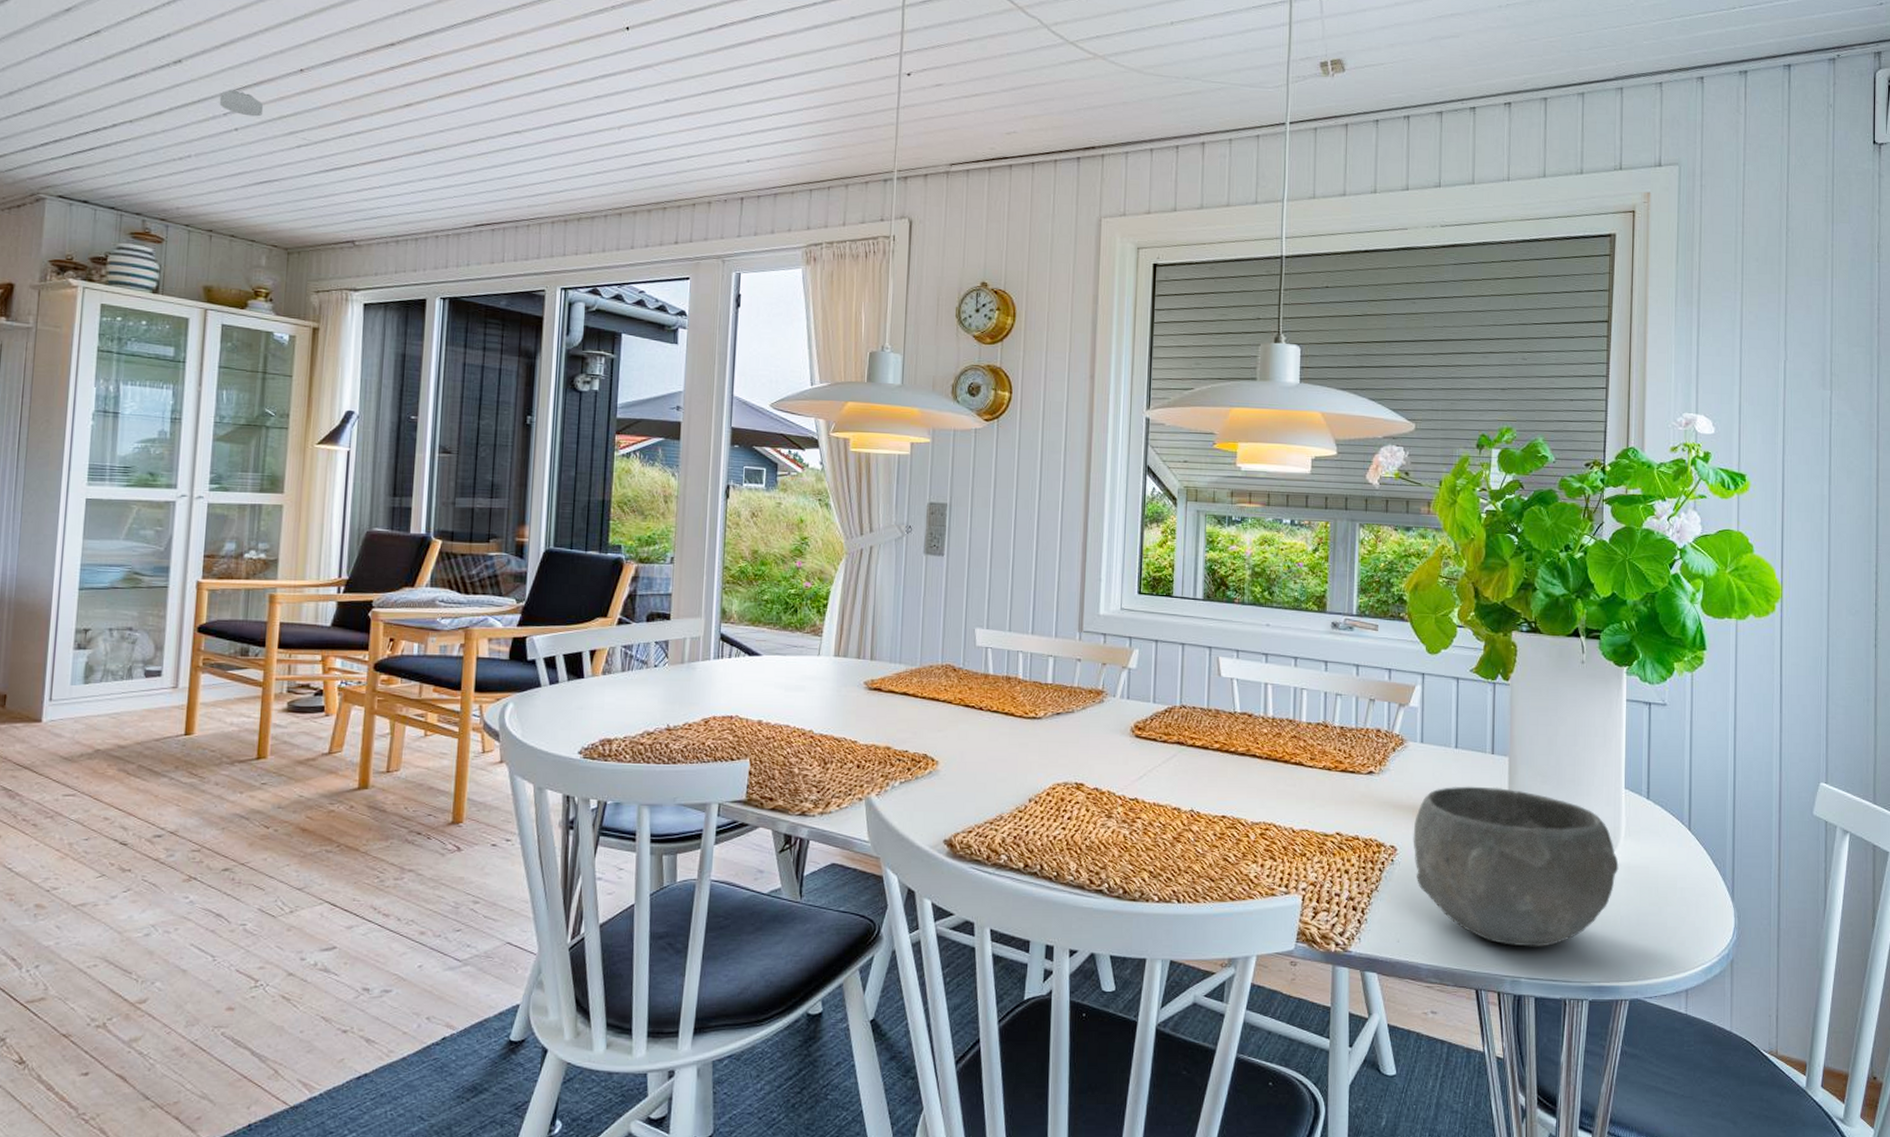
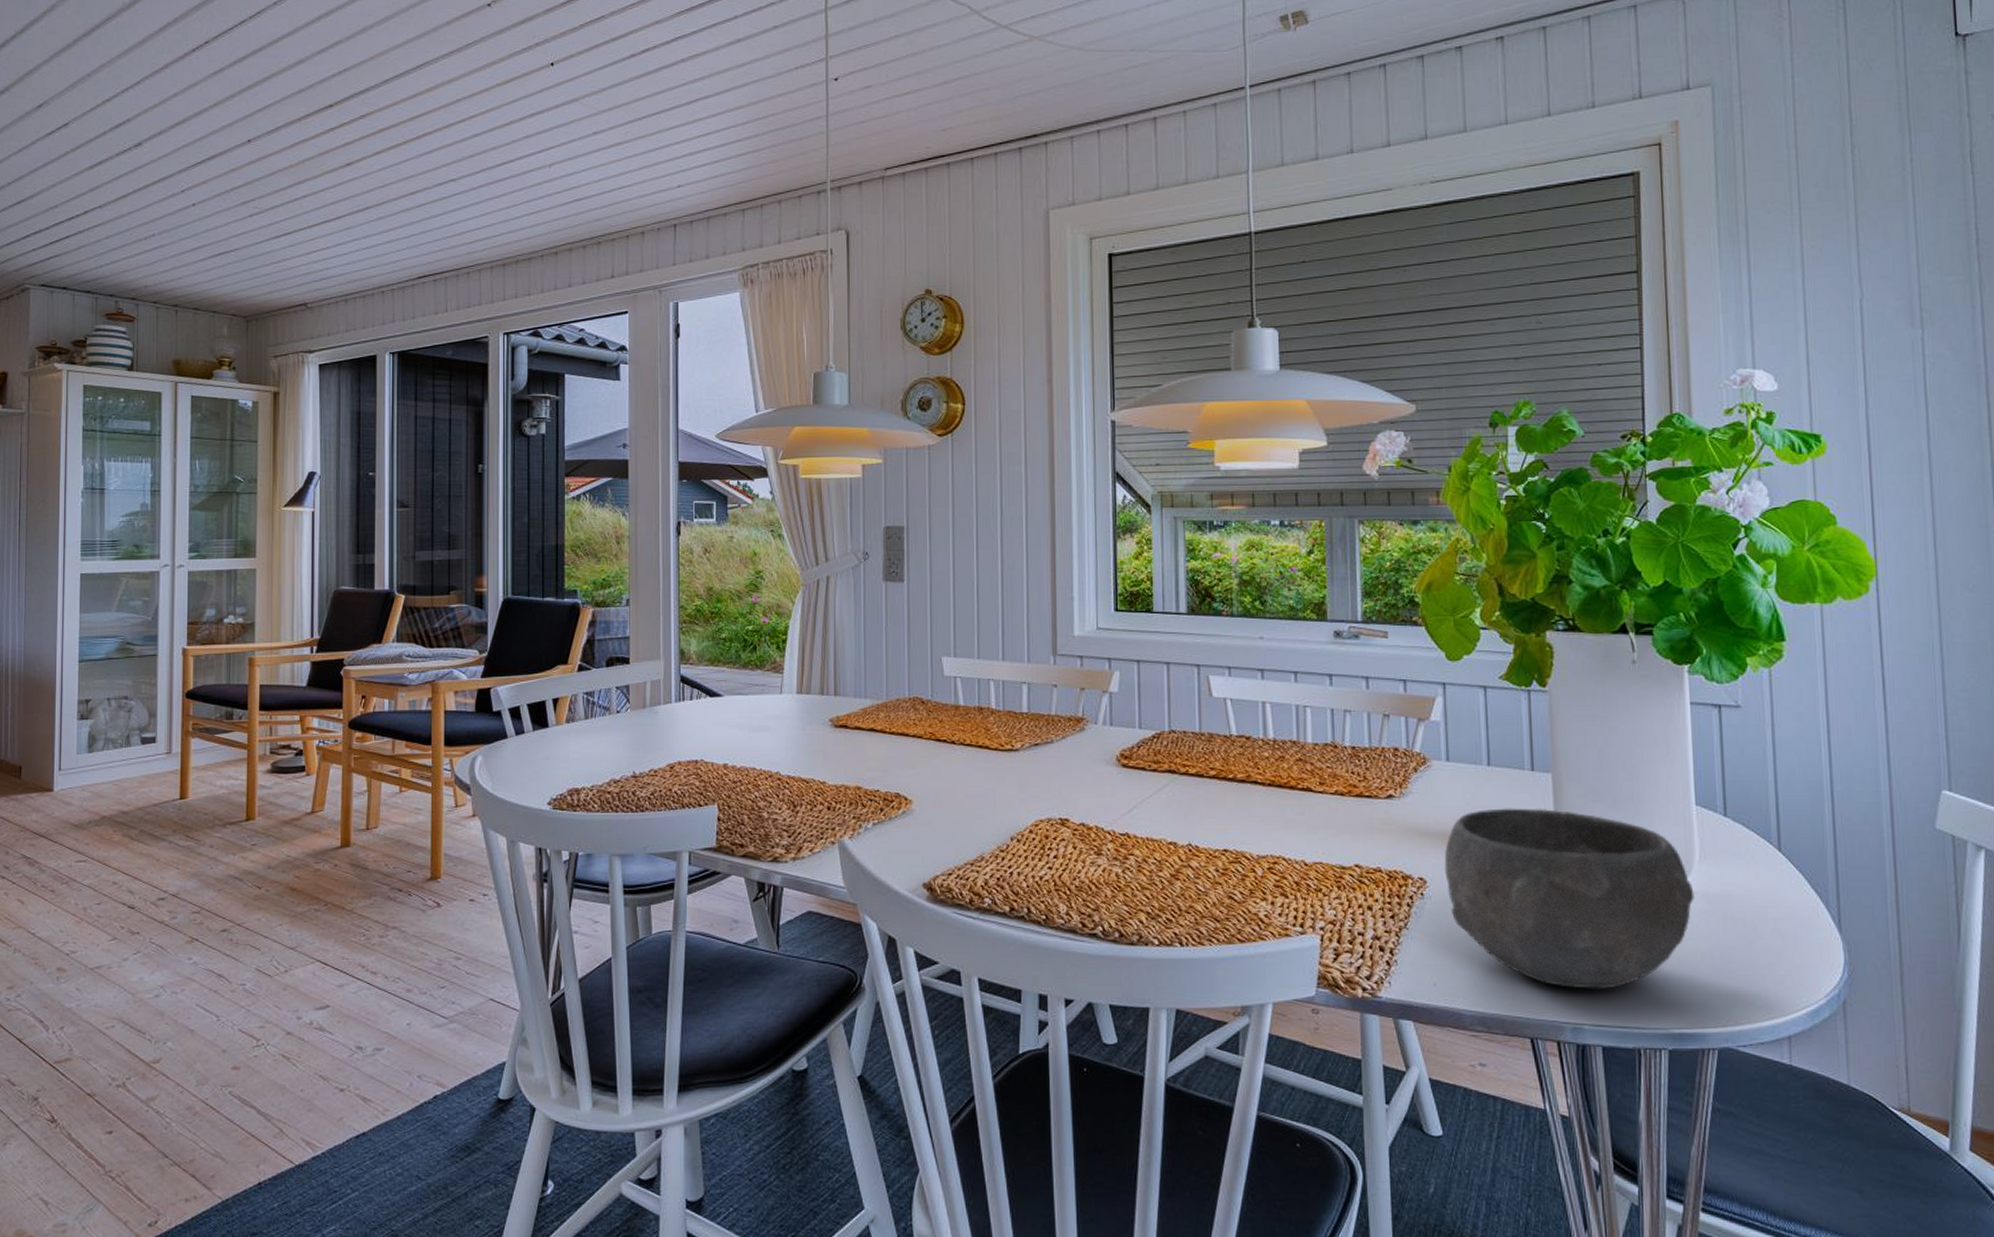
smoke detector: present [219,90,264,117] -> none [177,166,217,191]

